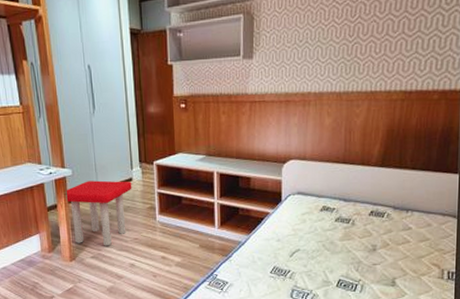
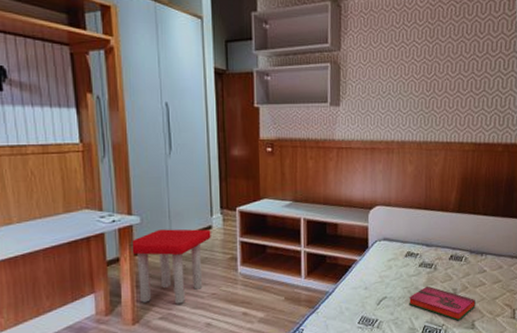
hardback book: none [322,240,397,277] -> present [408,285,476,321]

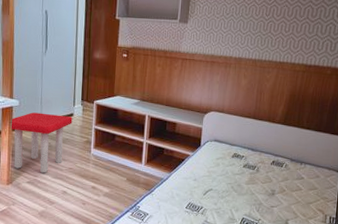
hardback book: present [408,285,476,321] -> none [230,184,291,218]

